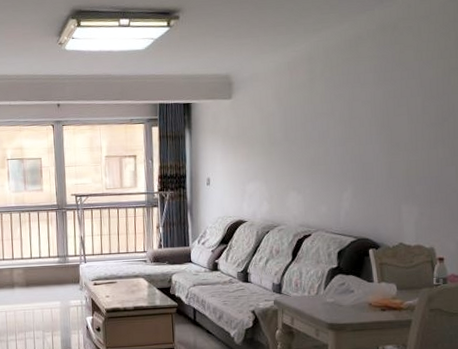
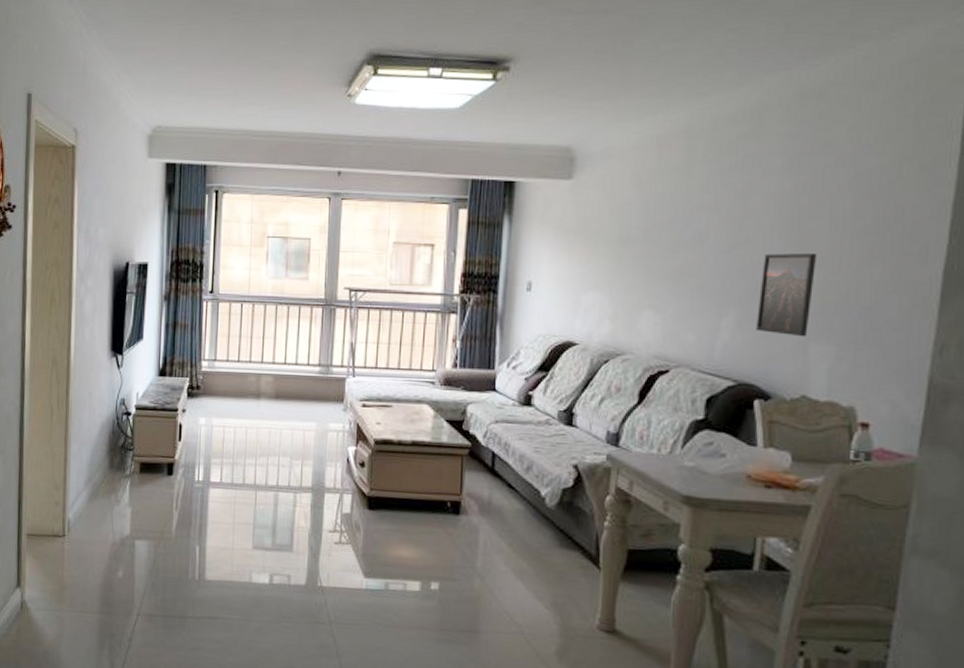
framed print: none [366,142,402,202] -> present [756,253,818,337]

